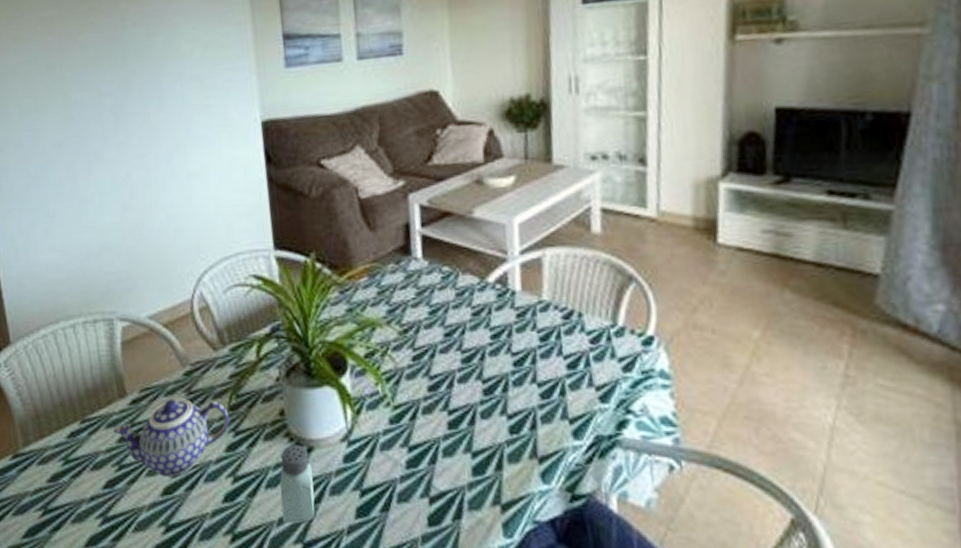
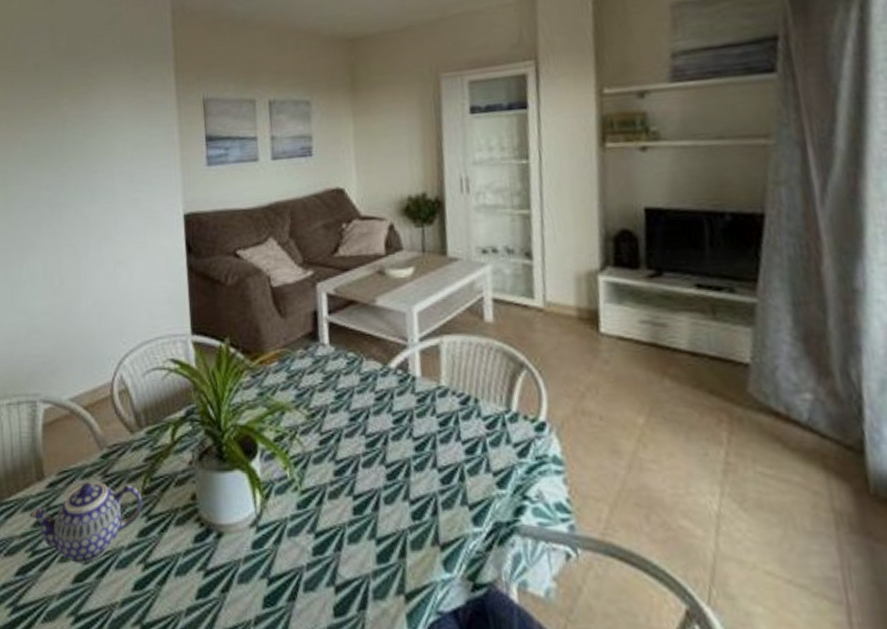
saltshaker: present [280,445,315,524] -> none [189,530,223,614]

